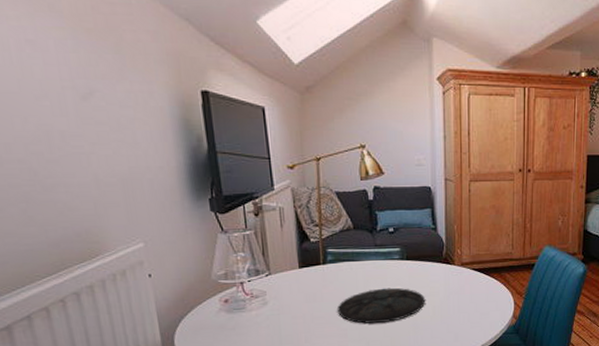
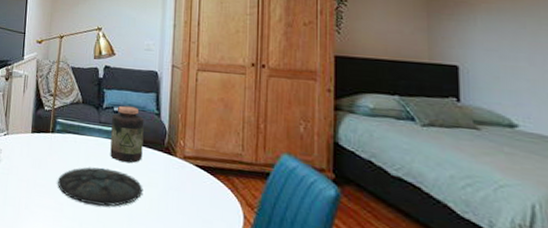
jar: none [388,225,423,279] -> present [110,105,144,163]

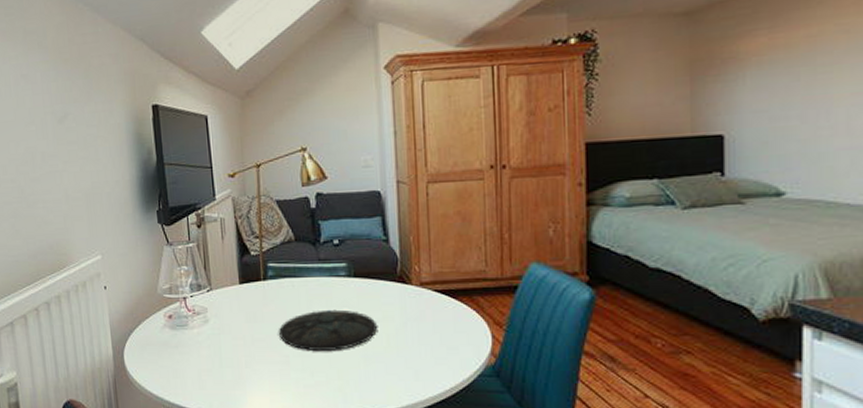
jar: present [110,105,144,163] -> none [333,236,373,300]

